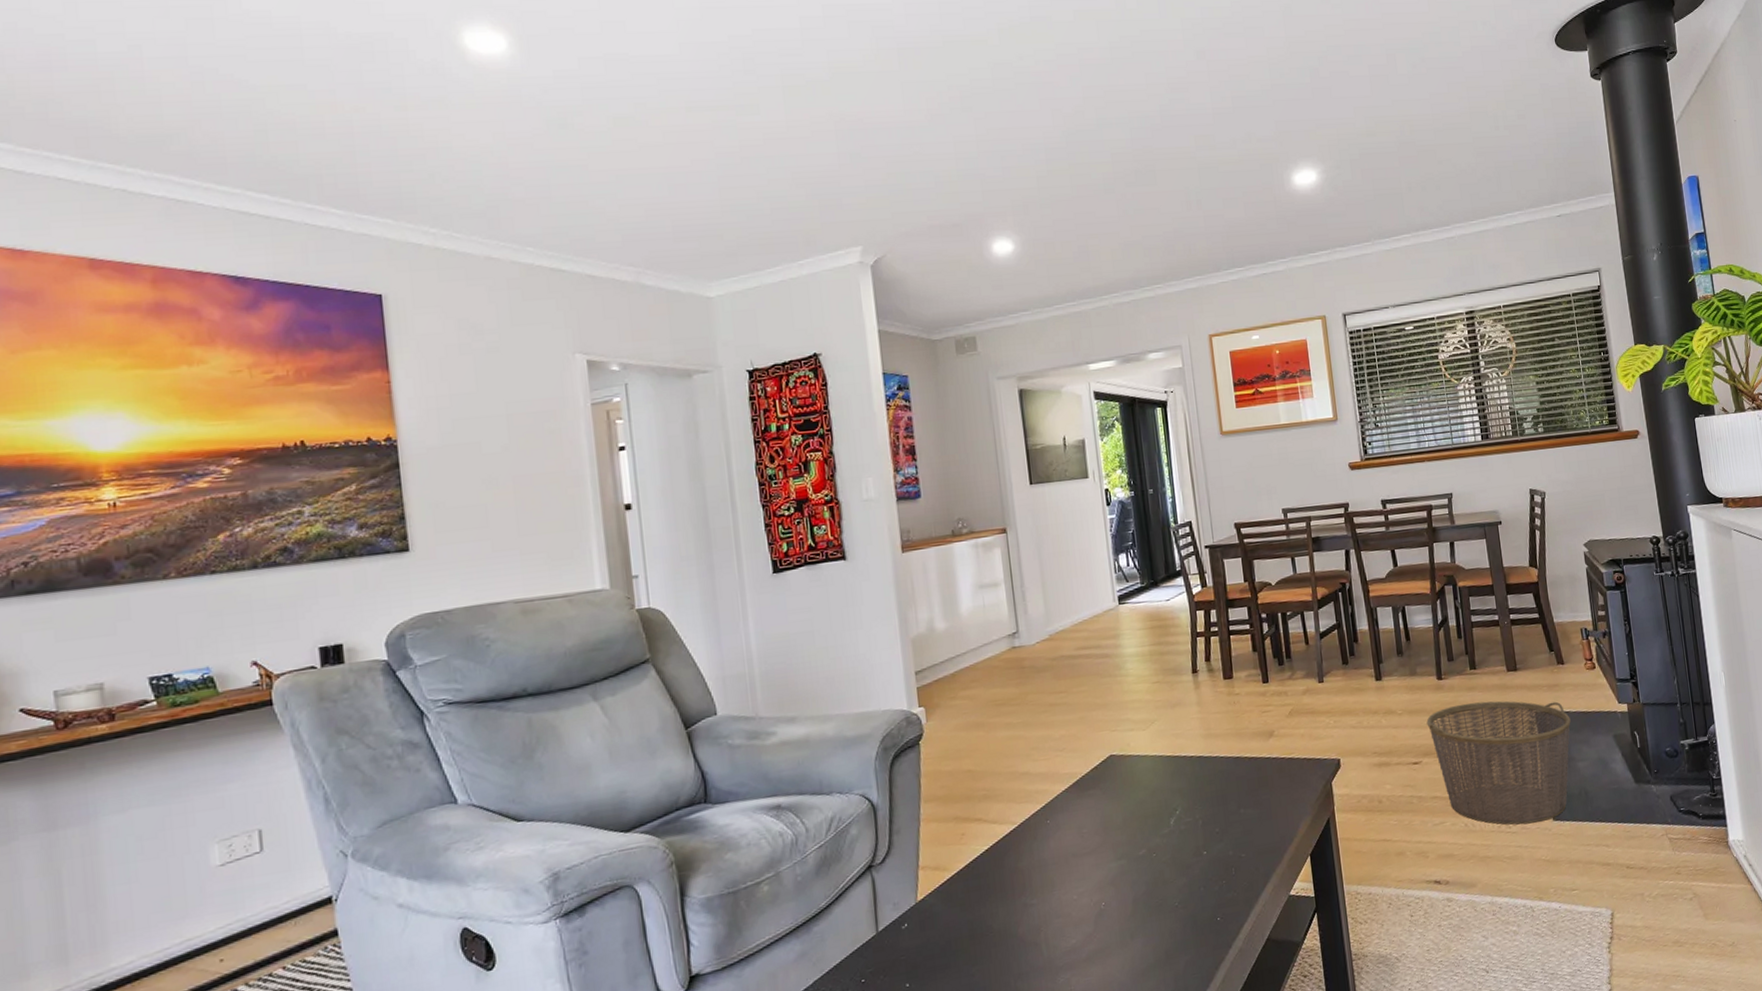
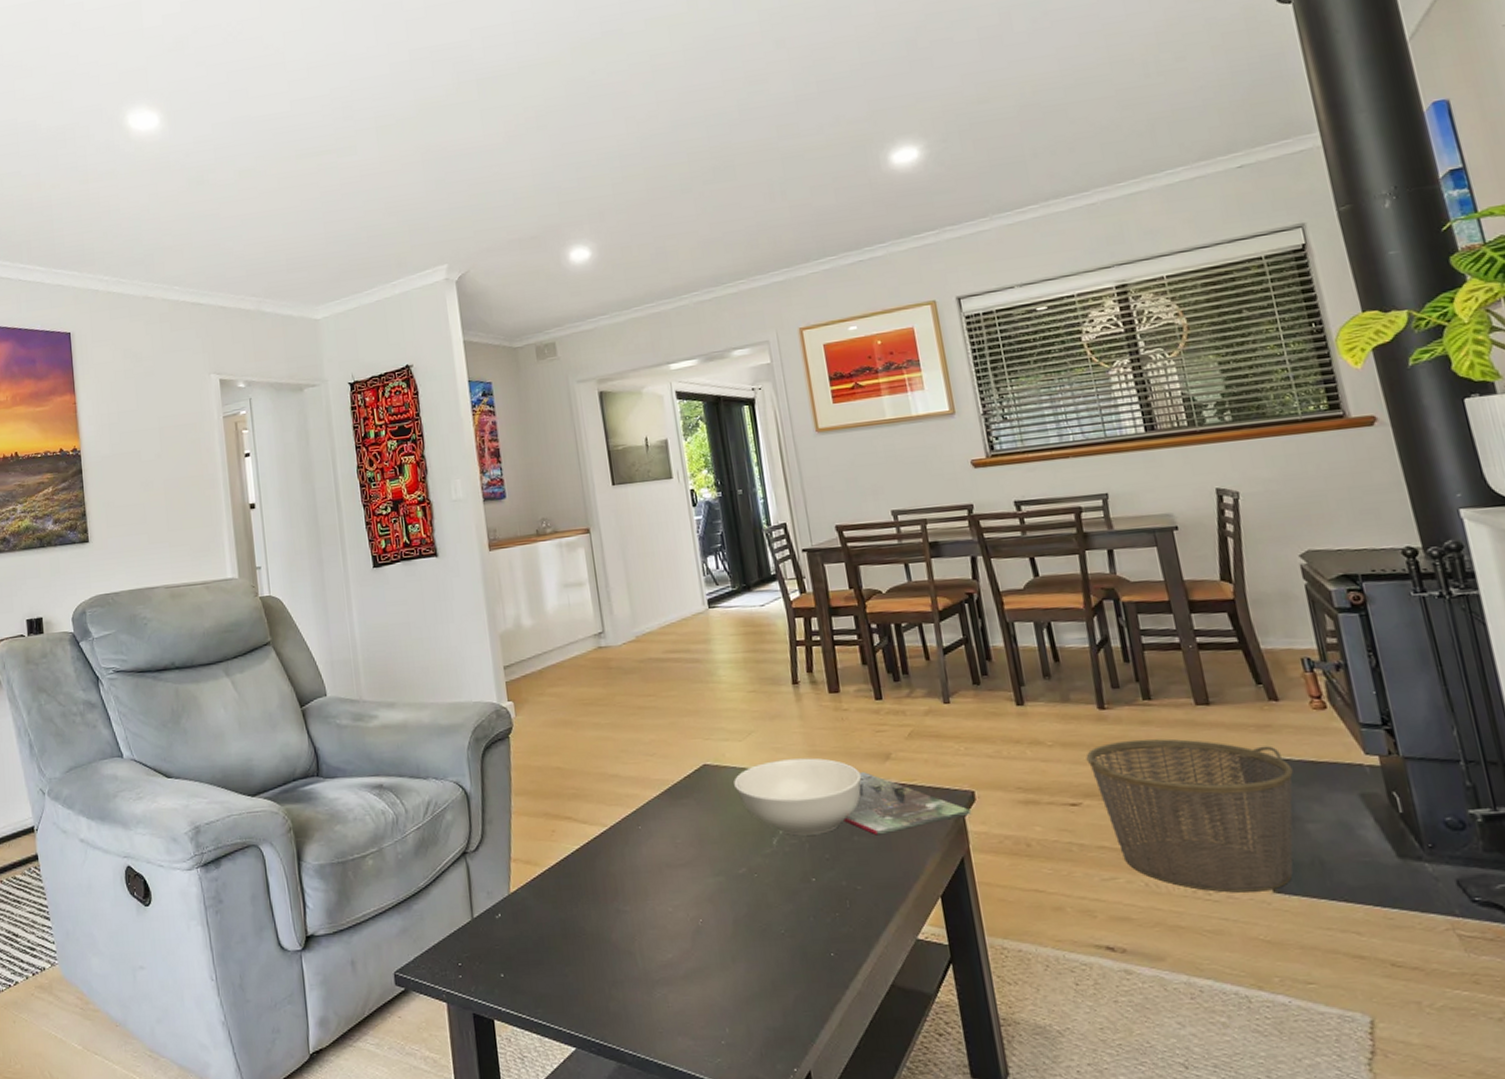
bowl: none [1137,740,1249,814] -> present [734,758,862,836]
magazine: none [1232,750,1338,807] -> present [843,772,972,836]

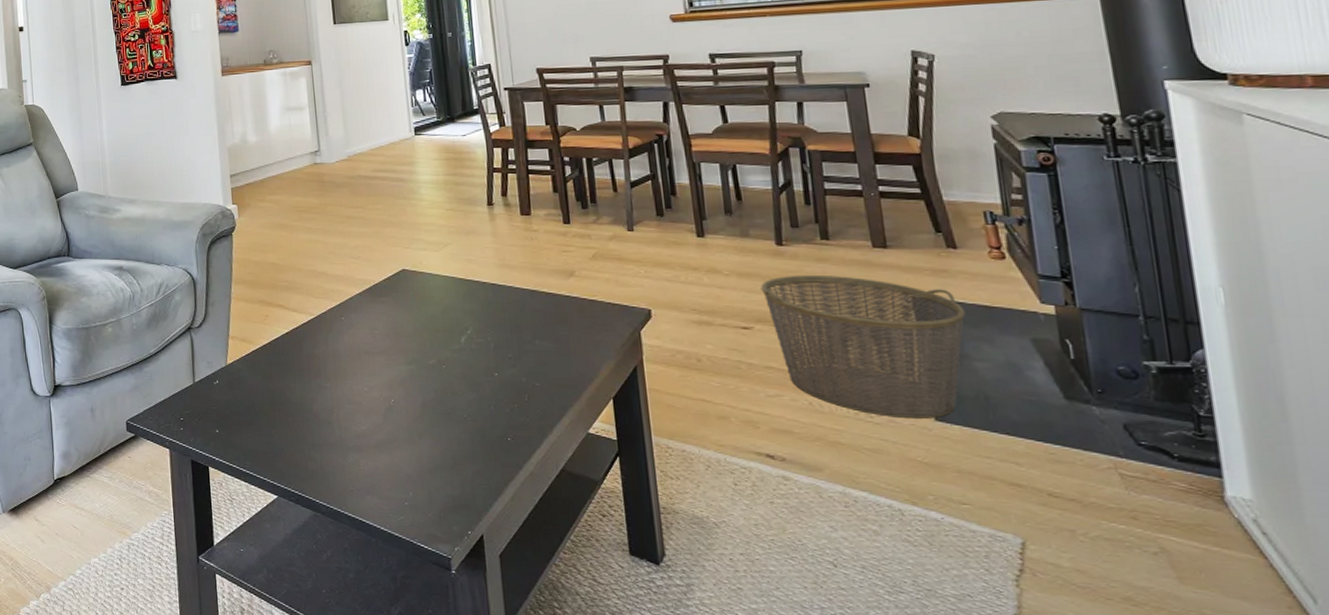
bowl: present [734,758,862,836] -> none [429,270,546,336]
magazine: present [843,772,972,836] -> none [527,286,648,341]

